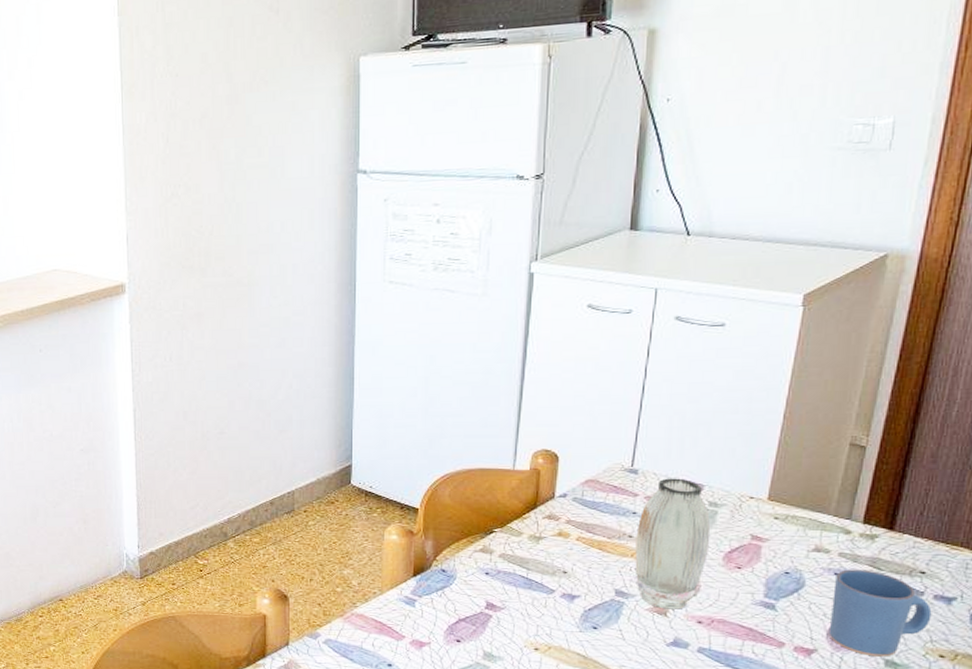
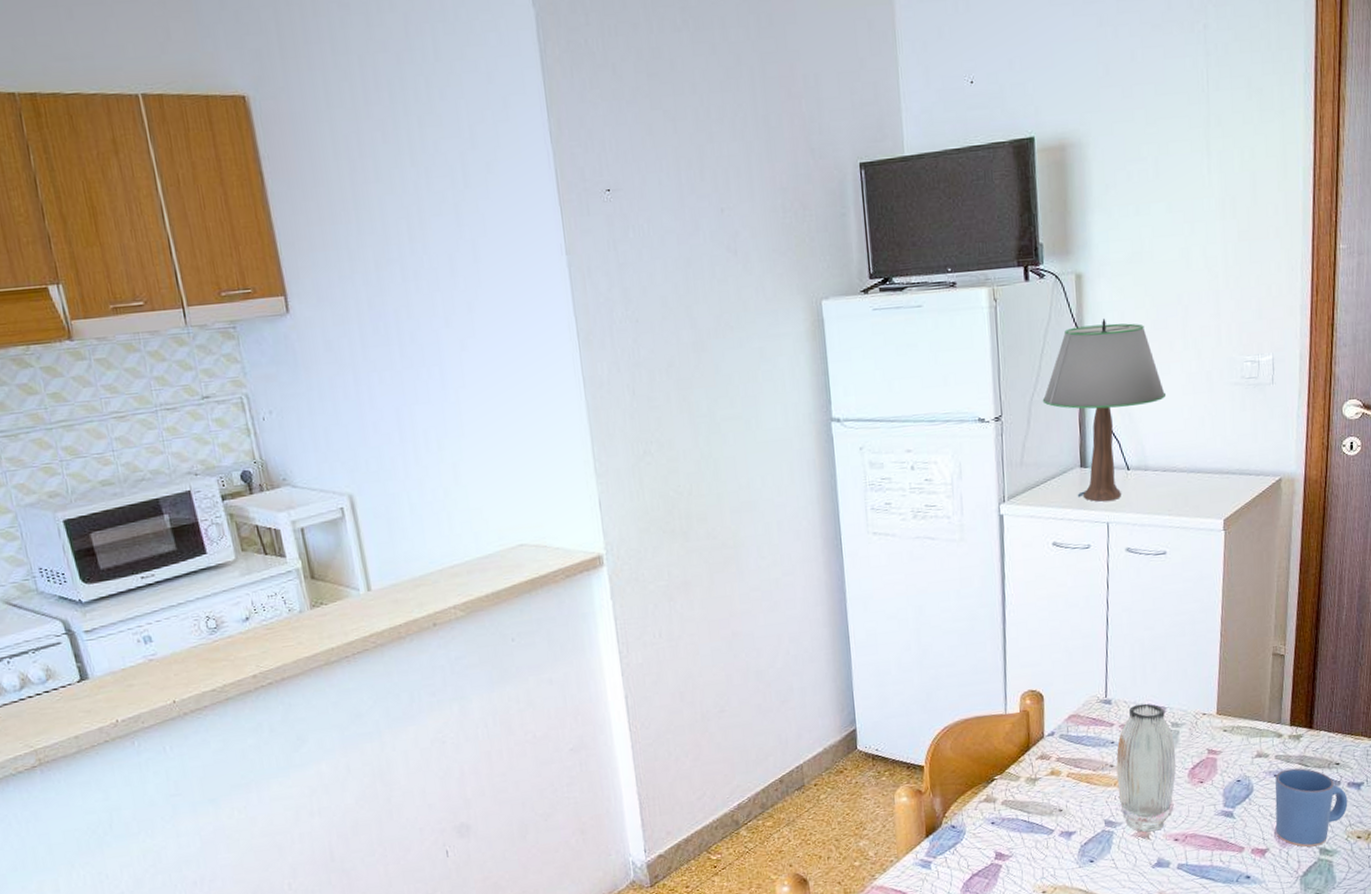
table lamp: none [593,76,747,266] -> present [1042,318,1167,502]

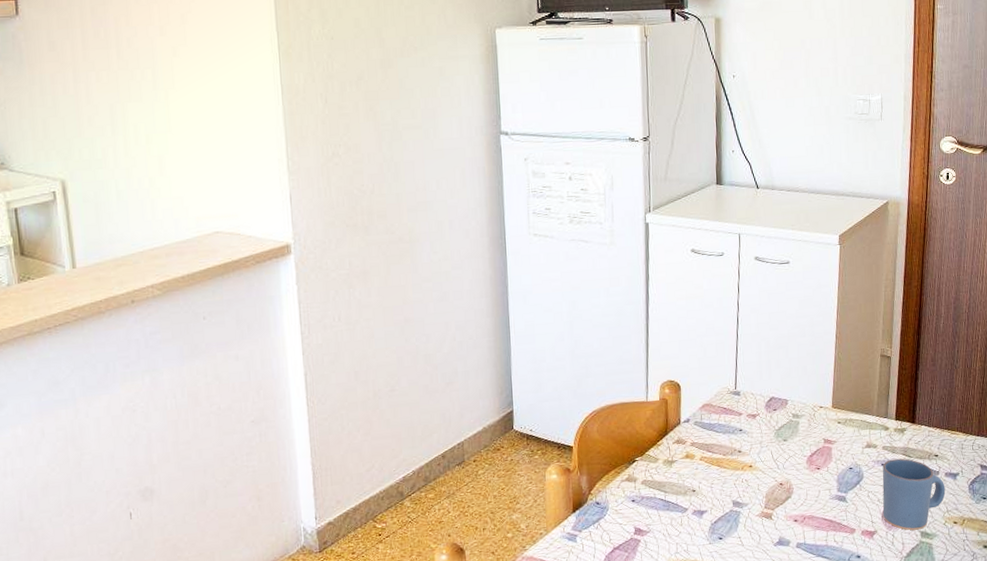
table lamp: present [1042,318,1167,502] -> none [685,57,791,215]
vase: present [1116,703,1177,832] -> none [743,396,797,513]

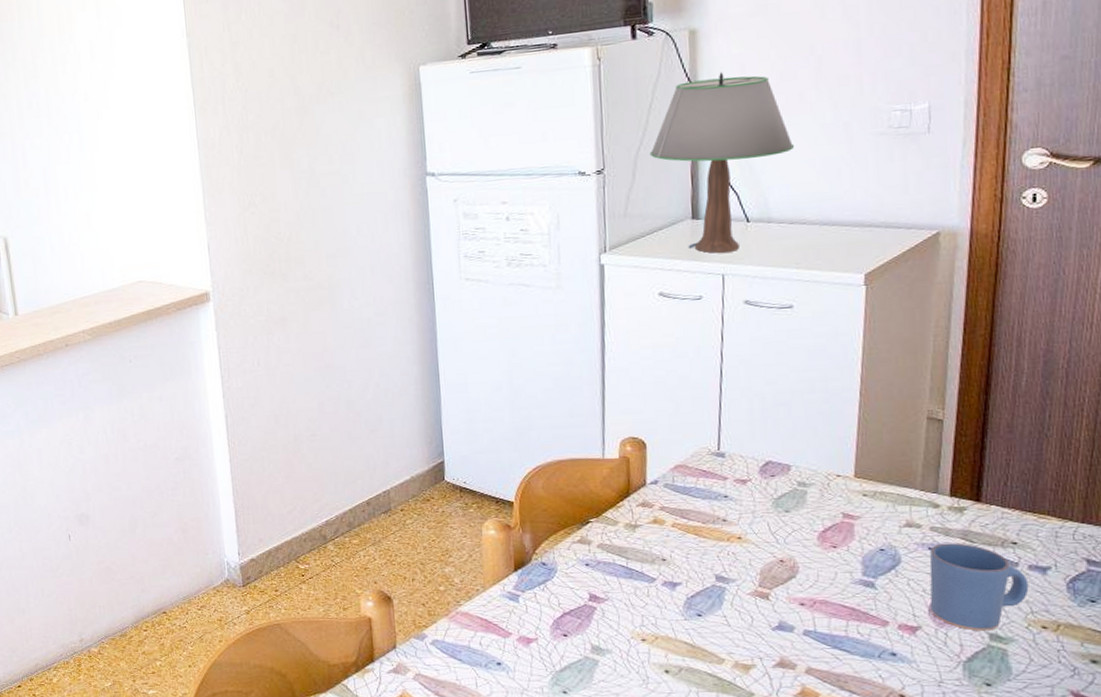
table lamp: none [685,57,791,215] -> present [649,72,795,254]

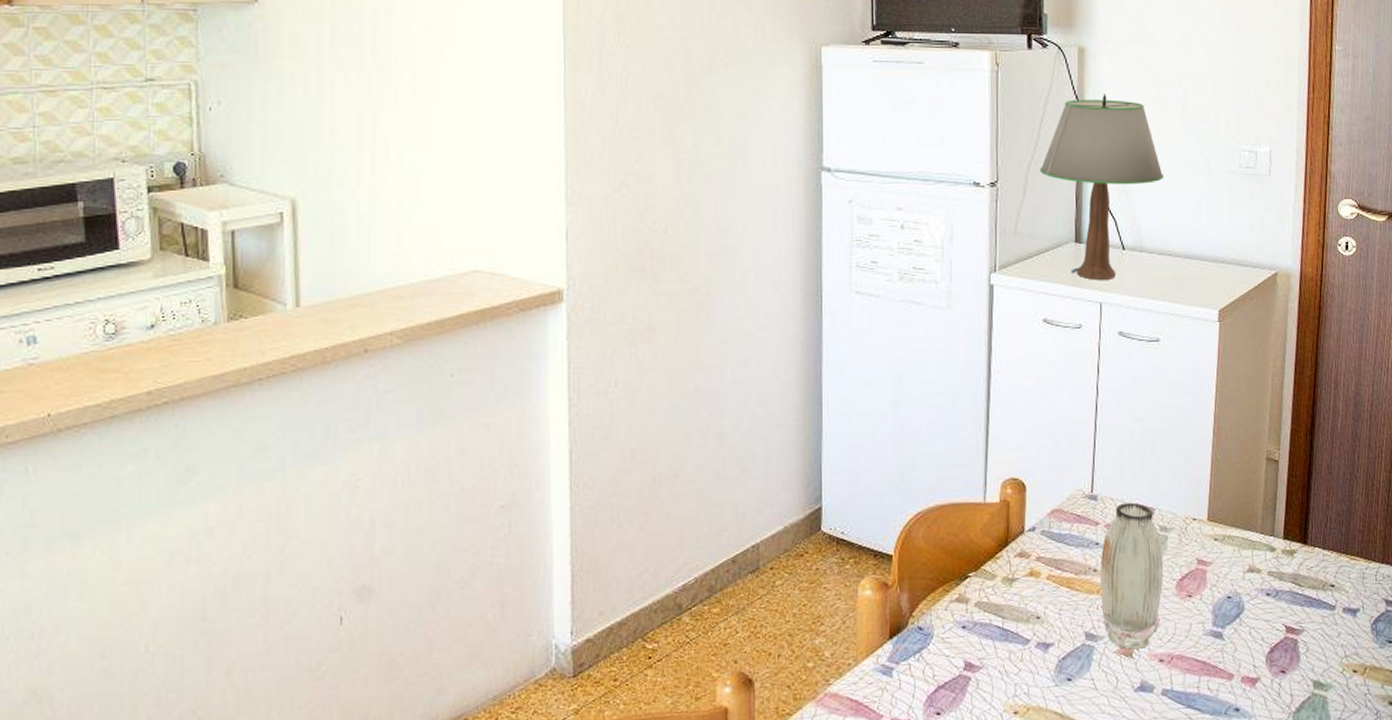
vase: none [730,459,803,593] -> present [1100,502,1164,650]
mug: present [929,543,1029,631] -> none [1267,587,1343,679]

